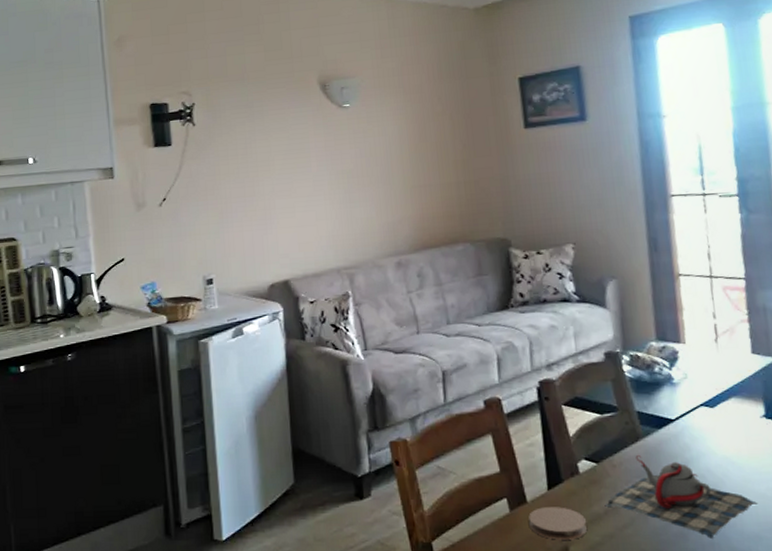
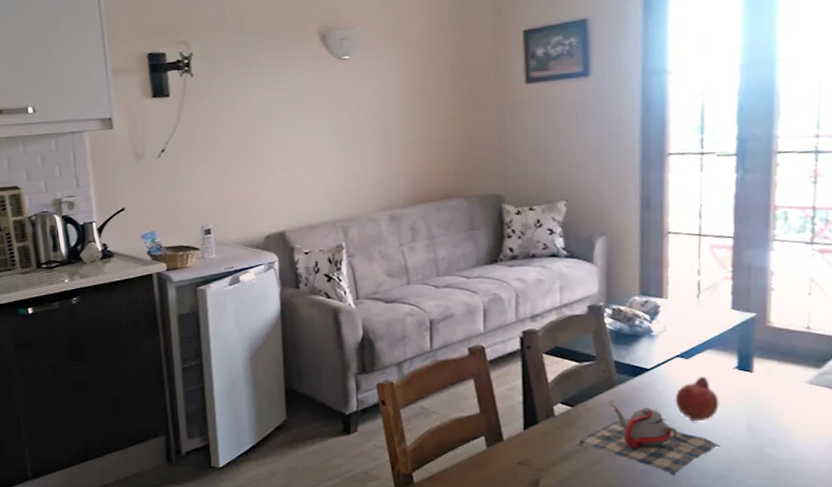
coaster: present [528,507,587,540] -> none [504,445,558,474]
fruit: none [703,426,751,477] -> present [675,376,719,422]

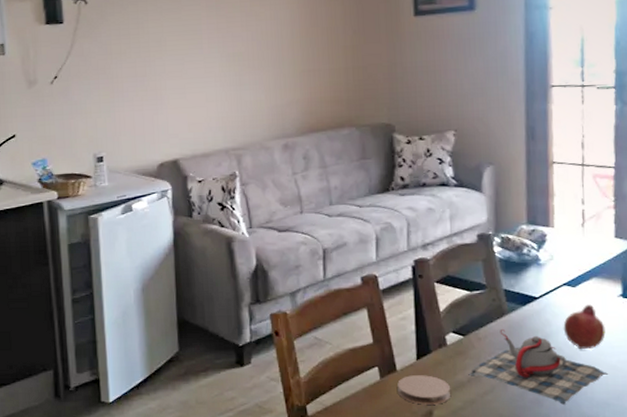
coaster: none [504,445,558,474] -> present [397,375,451,405]

